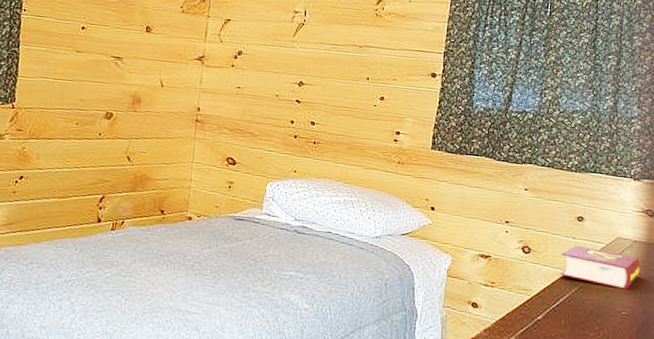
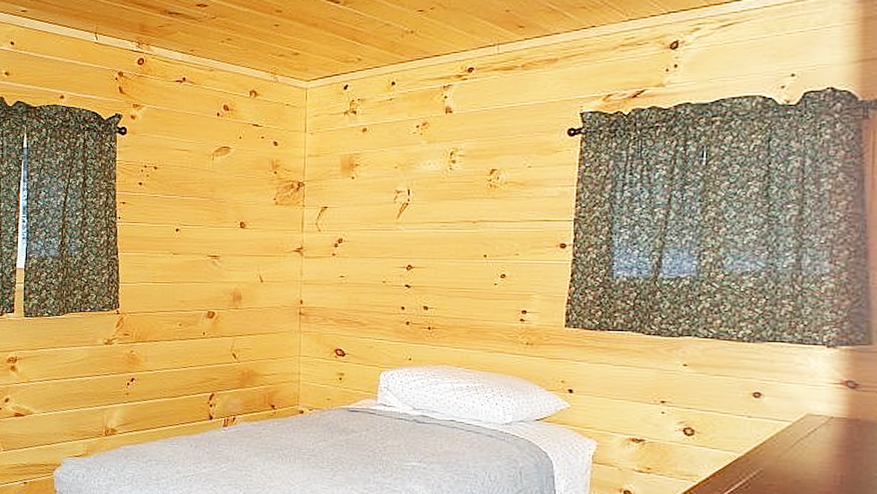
book: present [560,245,640,290] -> none [733,424,839,474]

